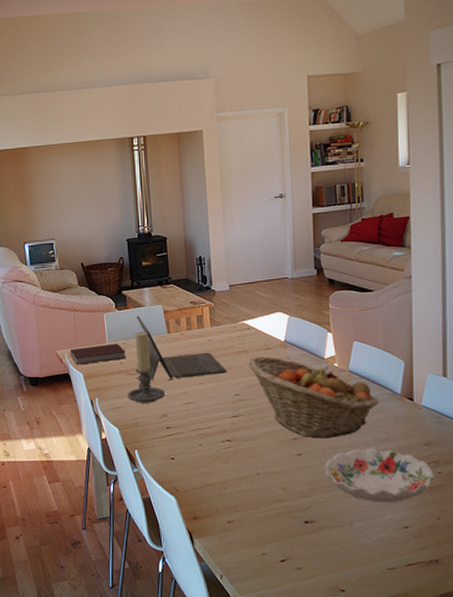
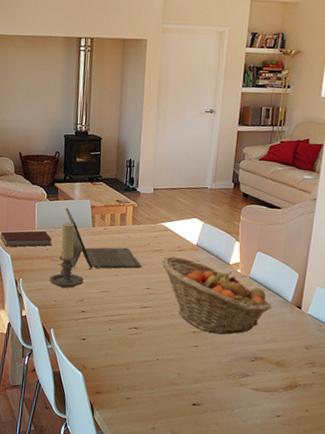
decorative bowl: present [325,448,435,503] -> none [216,346,310,395]

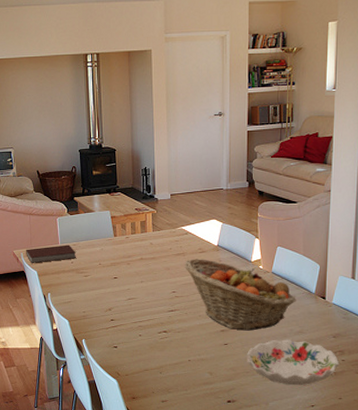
candle holder: present [50,222,84,288] -> none [77,234,111,298]
laptop computer: present [65,207,142,269] -> none [86,220,166,278]
decorative bowl: none [216,346,310,395] -> present [247,339,340,386]

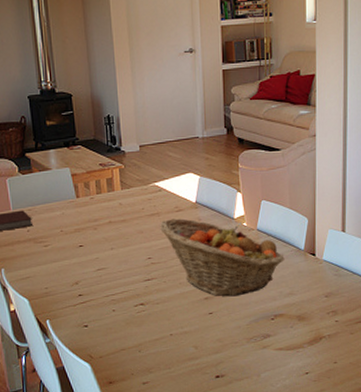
decorative bowl: present [247,339,340,386] -> none [234,303,333,353]

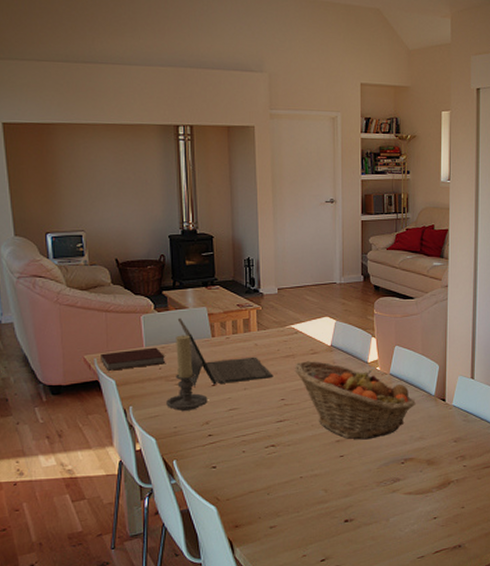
candle holder: none [36,196,76,272] -> present [166,335,208,411]
laptop computer: none [41,179,139,248] -> present [177,318,274,386]

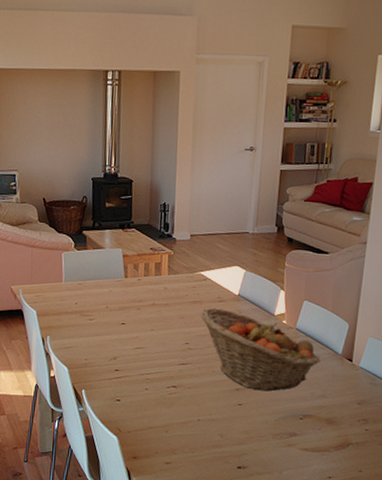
notebook: present [101,347,165,371] -> none [25,283,81,302]
candle holder: present [166,335,208,411] -> none [79,273,117,345]
laptop computer: present [177,318,274,386] -> none [94,257,180,323]

